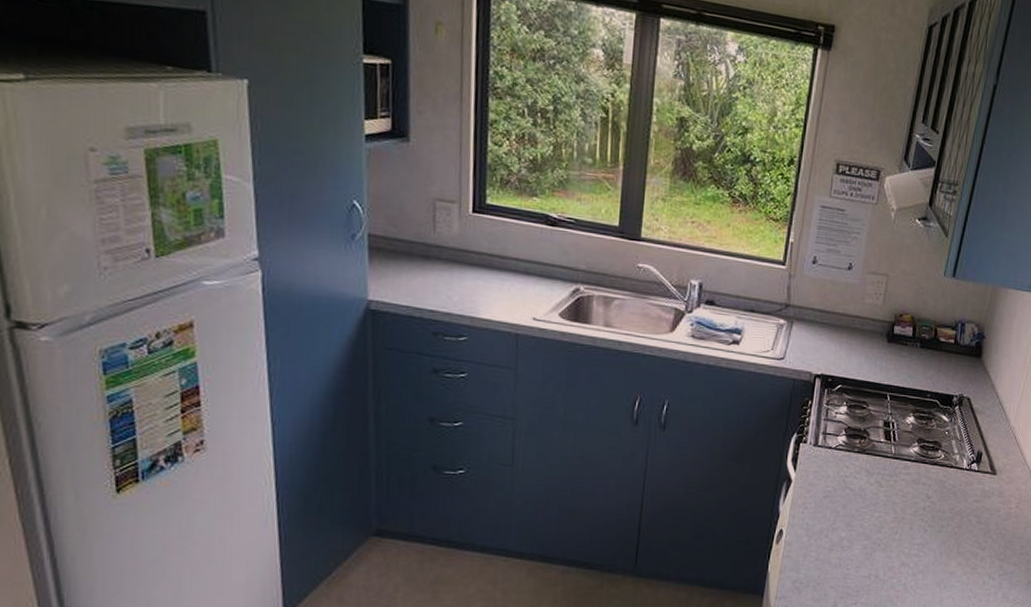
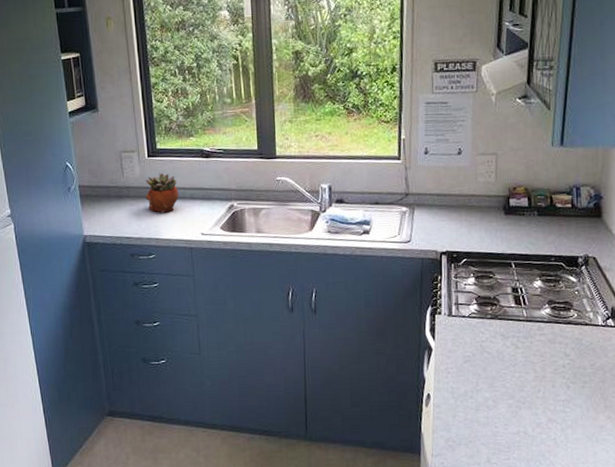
succulent planter: none [463,234,509,287] -> present [145,172,179,213]

